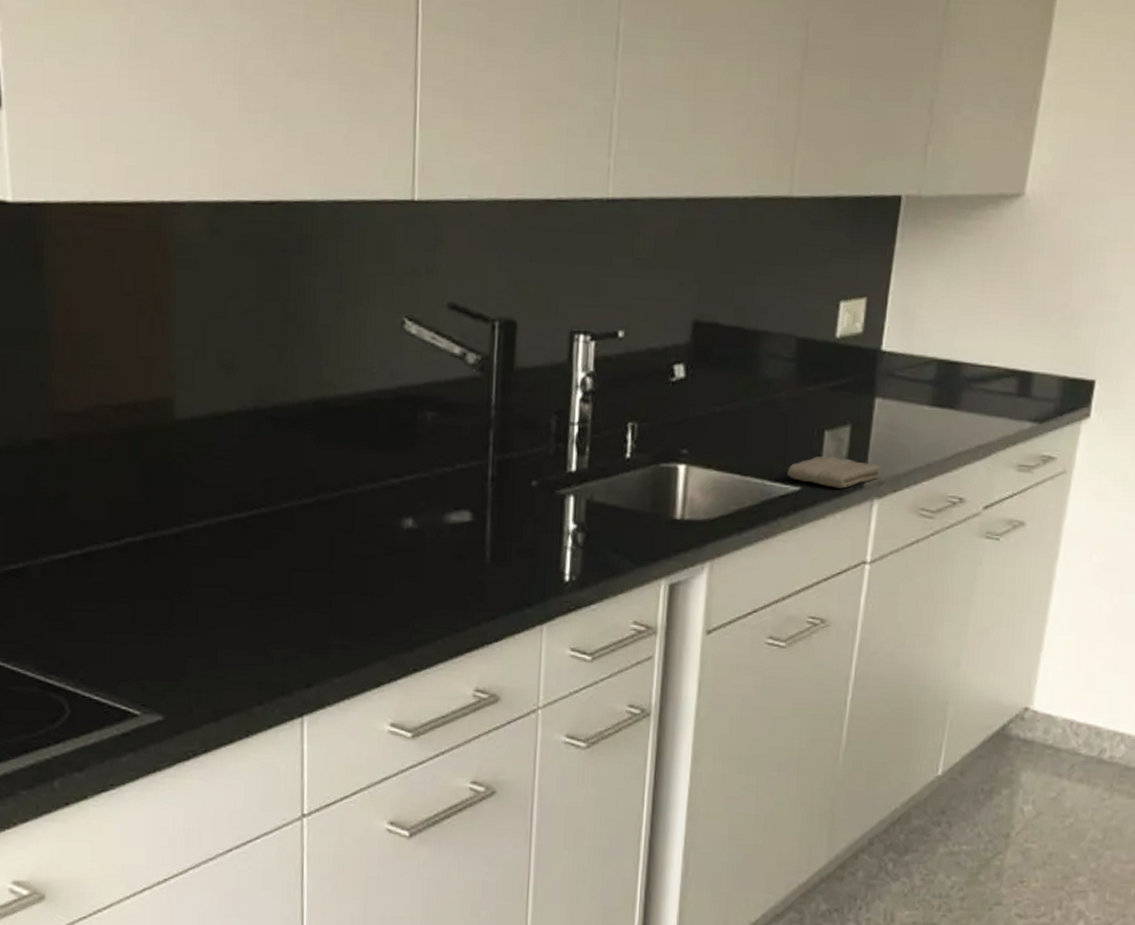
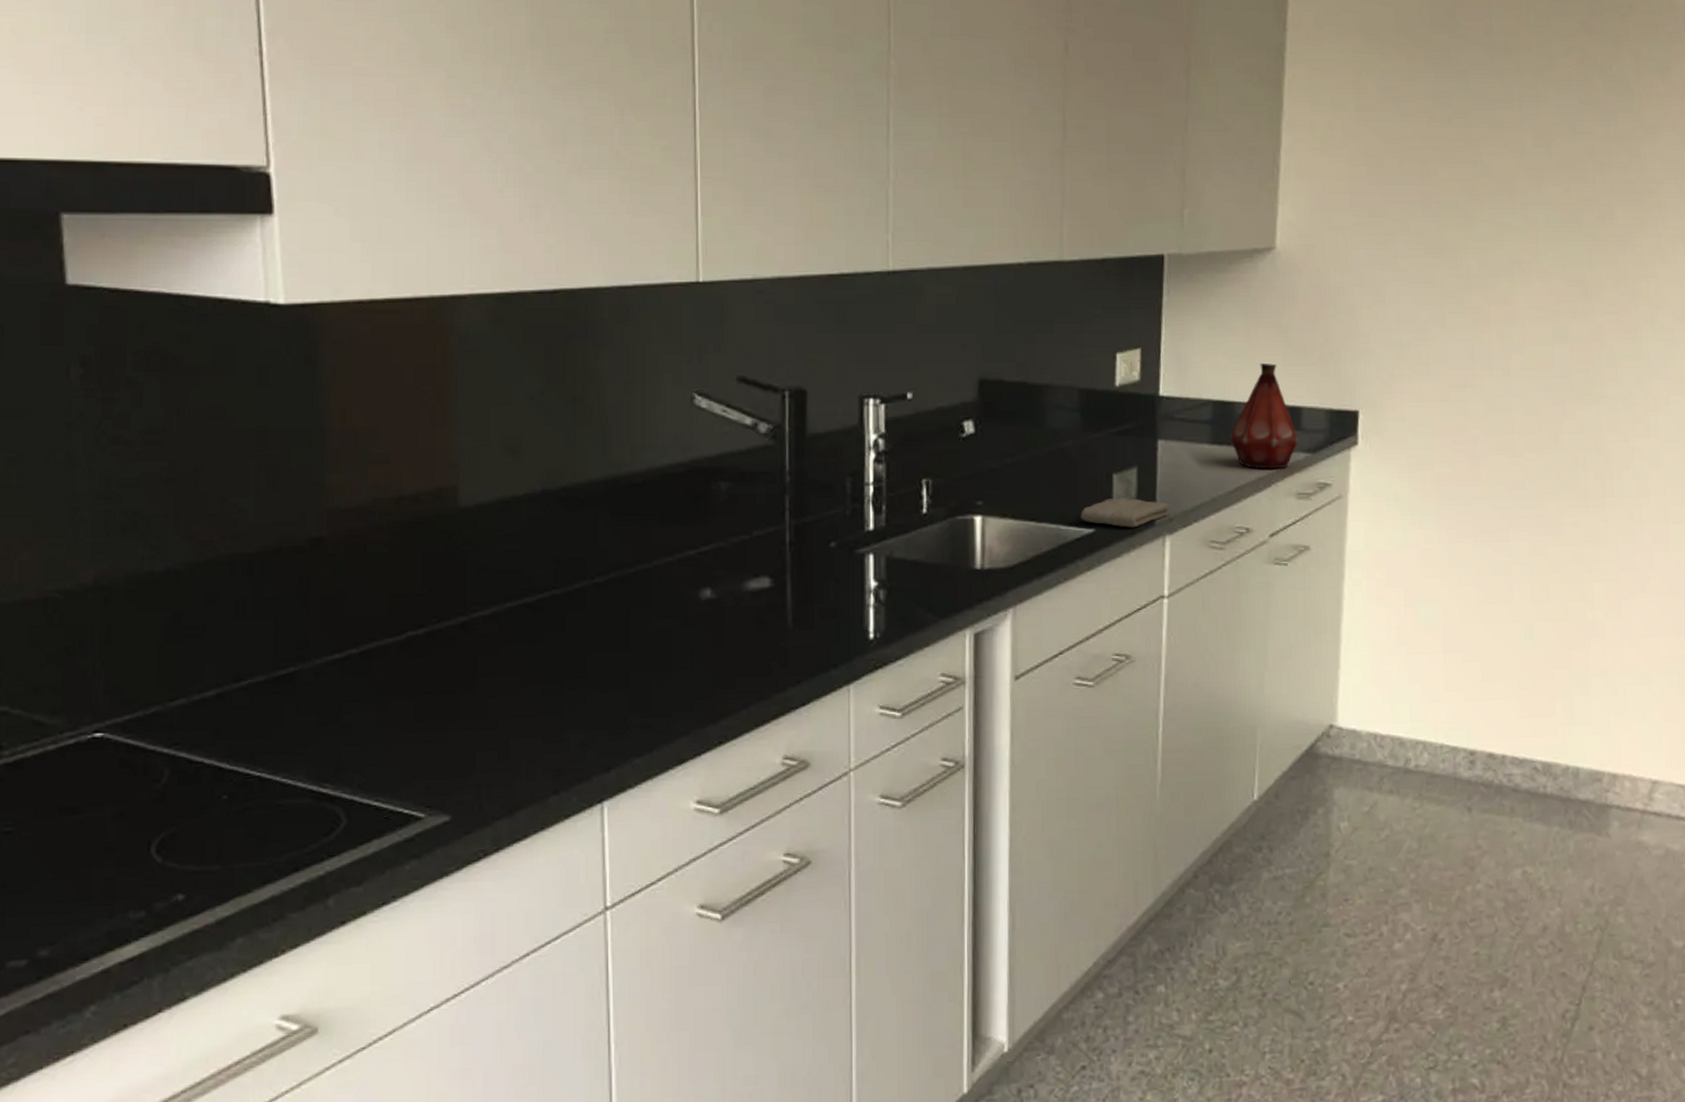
bottle: none [952,322,1027,438] -> present [1230,363,1299,469]

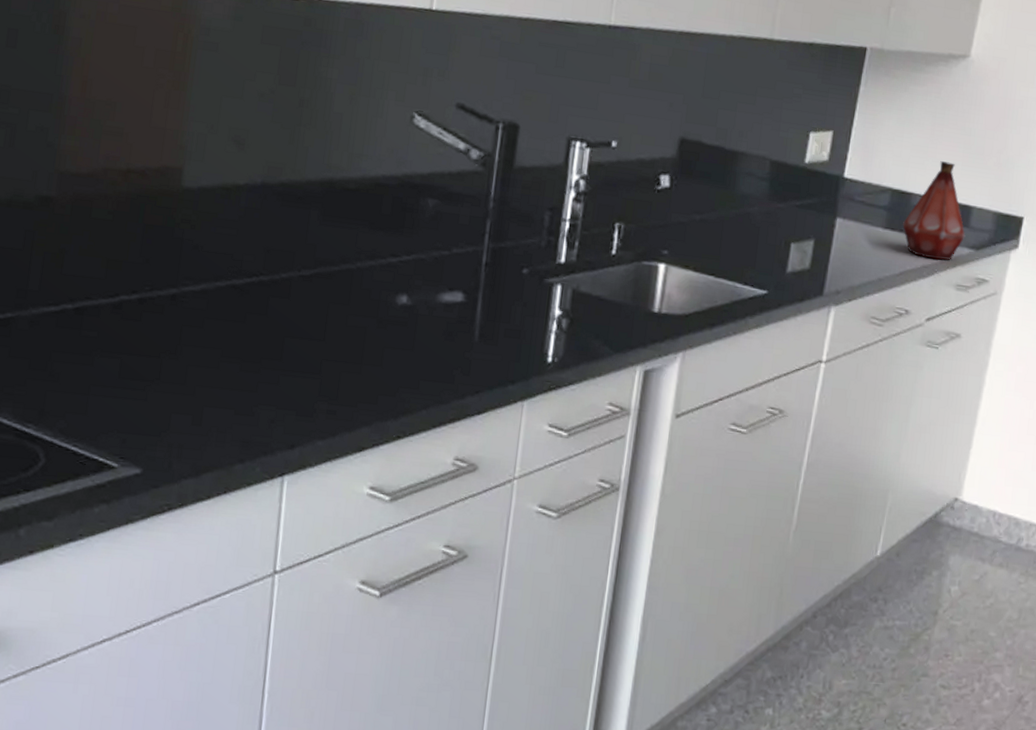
washcloth: present [1081,497,1170,528] -> none [756,265,840,295]

